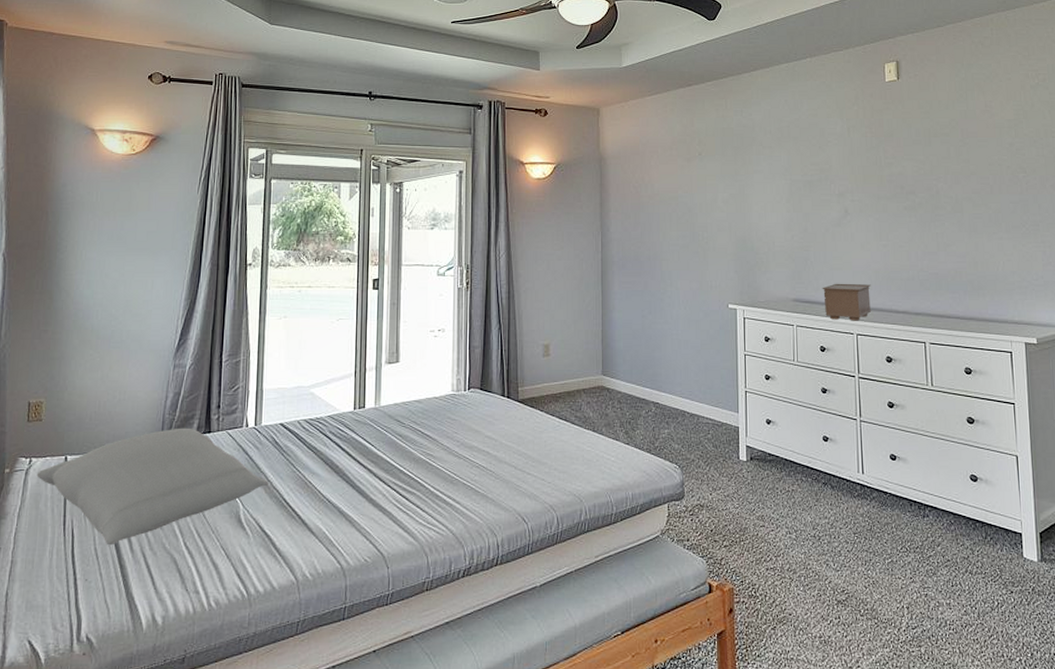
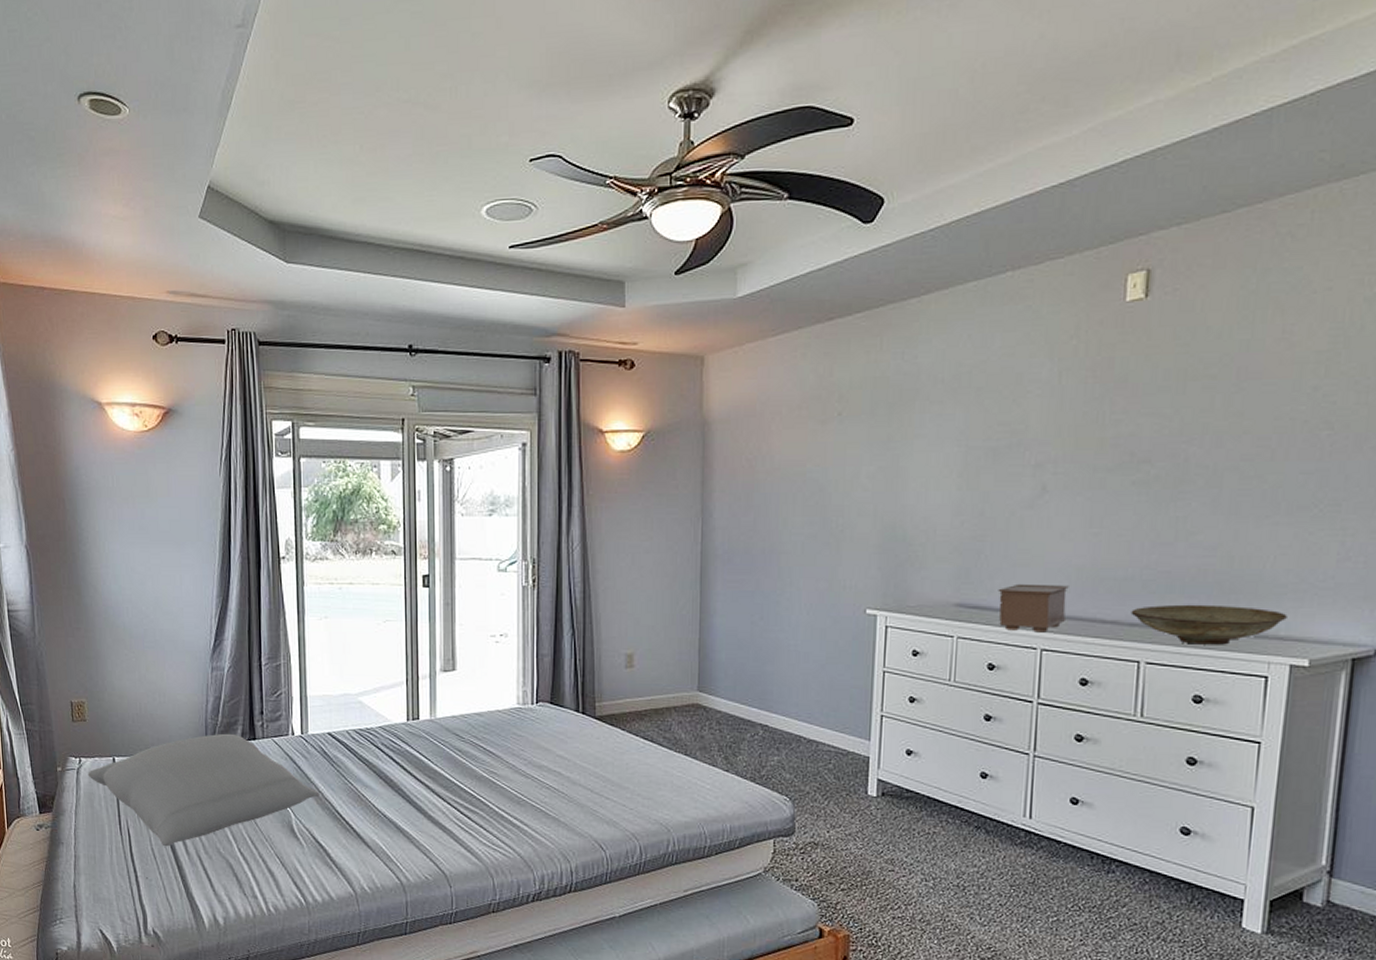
decorative bowl: none [915,298,1018,328] -> present [1130,604,1287,645]

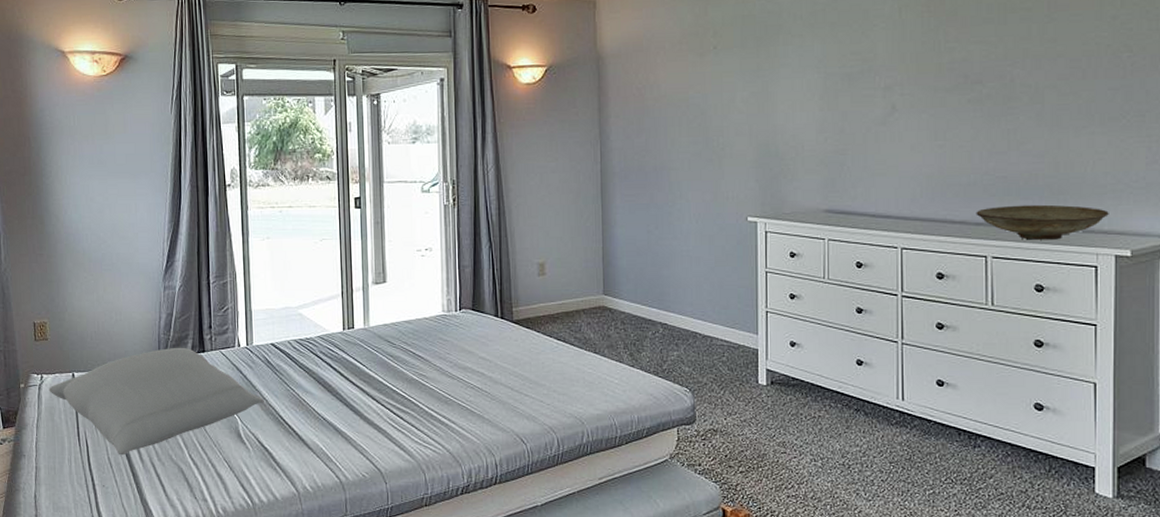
jewelry box: present [998,583,1069,633] -> none [860,190,921,233]

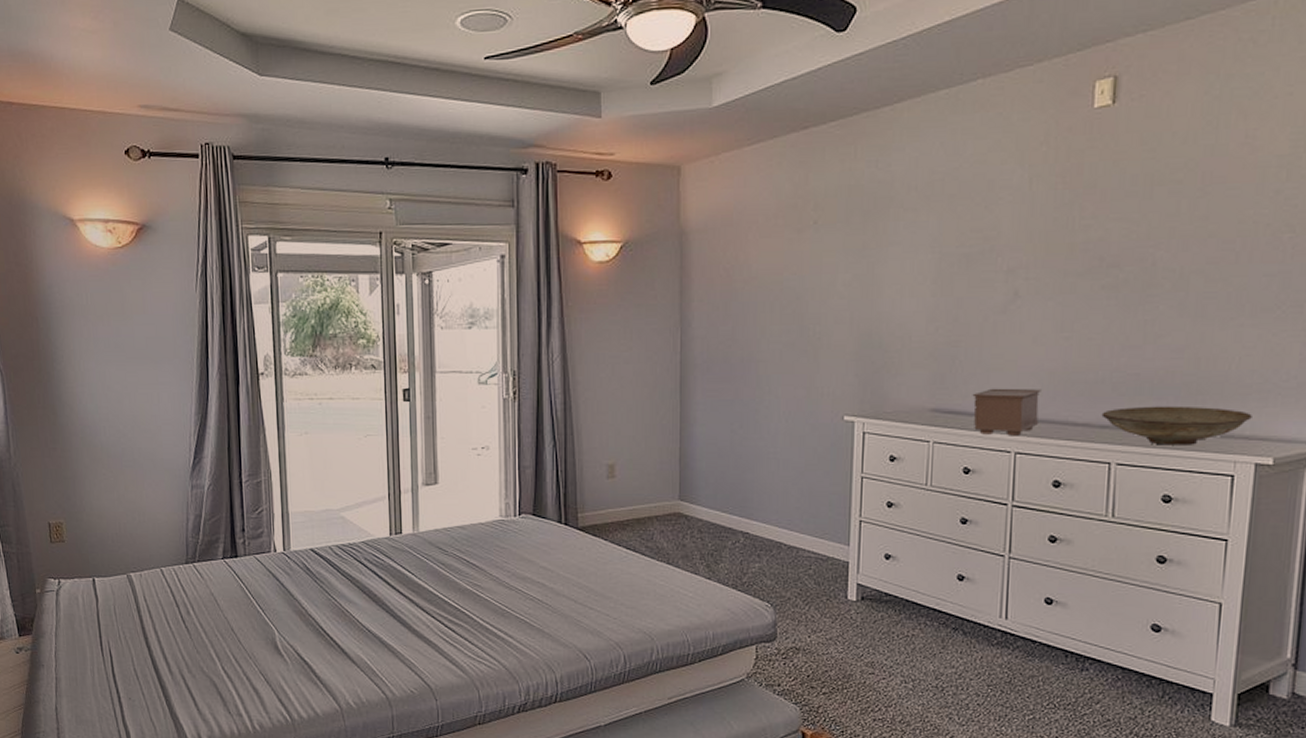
pillow: present [48,347,264,456] -> none [67,551,303,667]
jewelry box: none [860,190,921,233] -> present [972,388,1041,436]

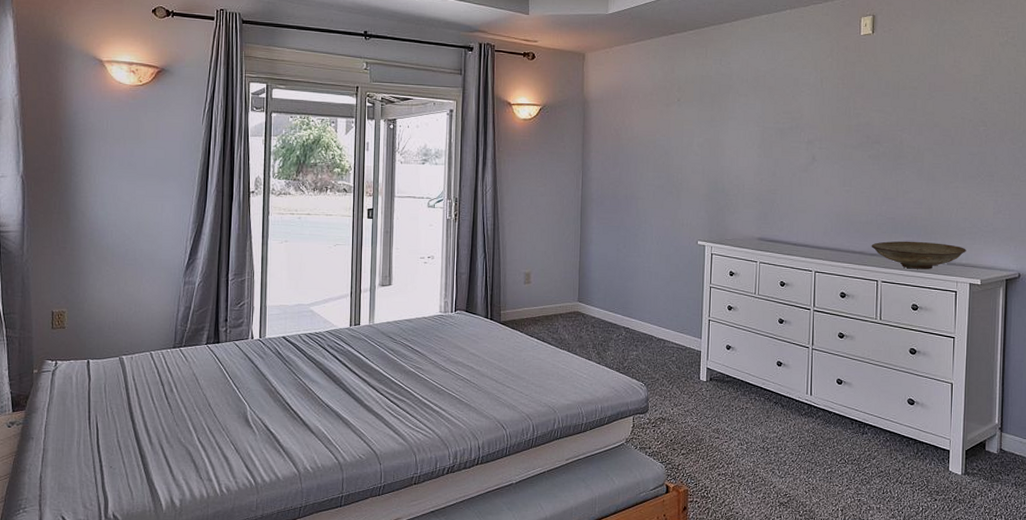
jewelry box: present [972,388,1041,436] -> none [786,224,832,260]

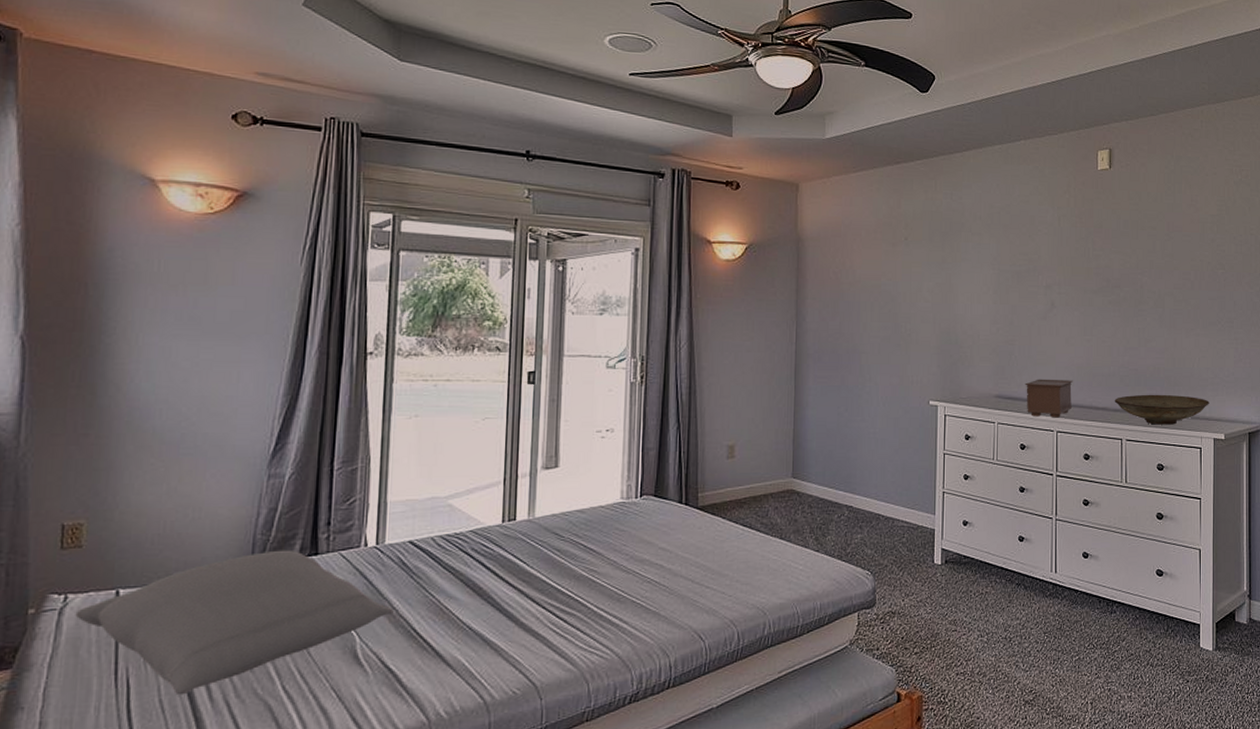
pillow: none [62,338,273,438] -> present [75,549,394,696]
jewelry box: none [786,224,832,260] -> present [1025,379,1073,418]

